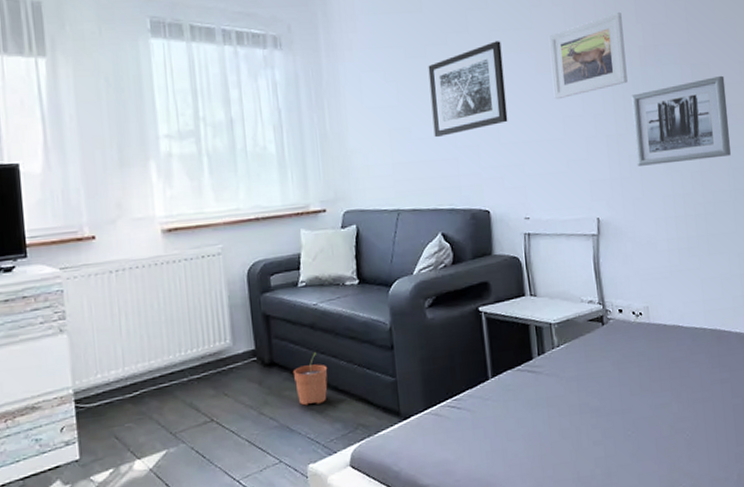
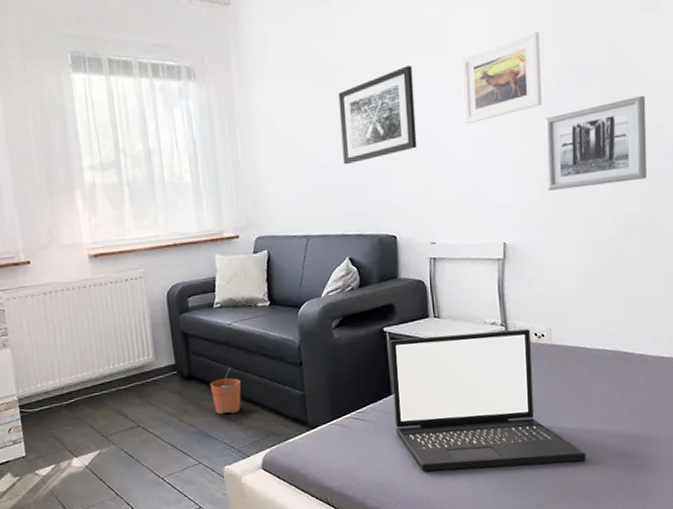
laptop: none [486,307,691,464] -> present [390,329,586,472]

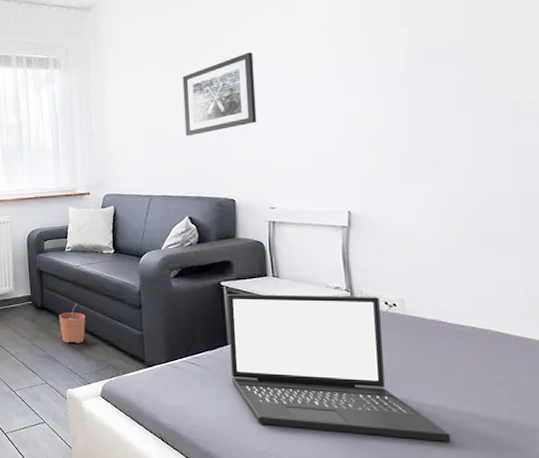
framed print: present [461,30,542,125] -> none [302,17,390,102]
wall art: present [545,95,647,191] -> none [394,73,518,164]

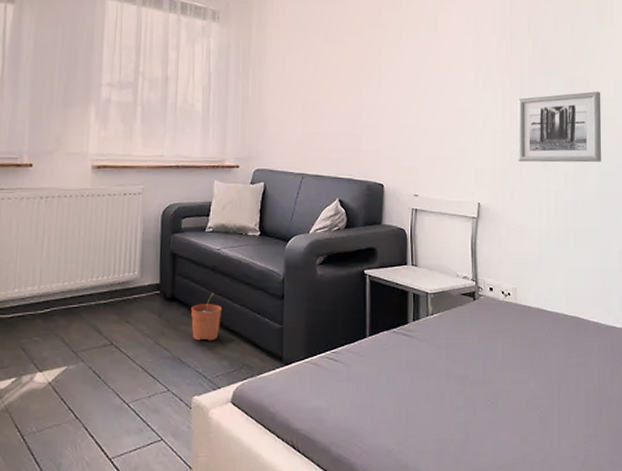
wall art: present [182,52,257,137] -> none [342,38,409,115]
laptop: present [227,294,451,442] -> none [368,283,544,424]
wall art: none [394,73,518,164] -> present [517,91,602,163]

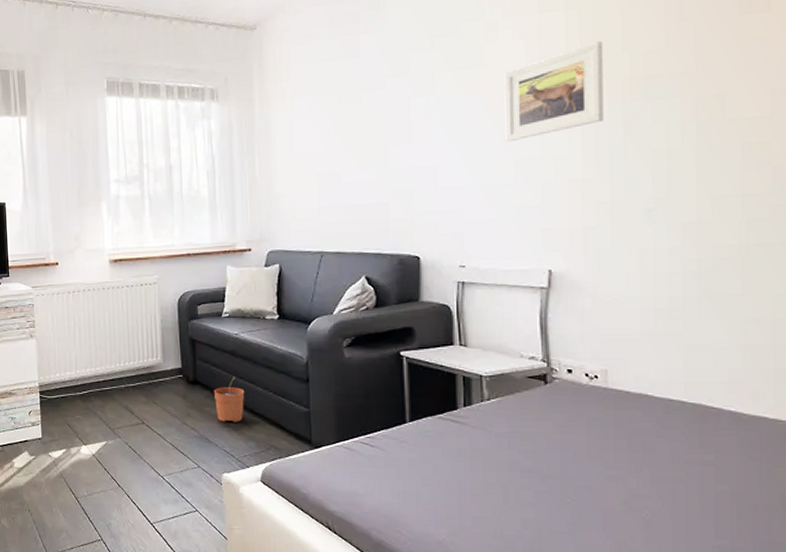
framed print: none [450,25,516,95] -> present [504,40,604,142]
wall art: present [517,91,602,163] -> none [606,108,747,215]

